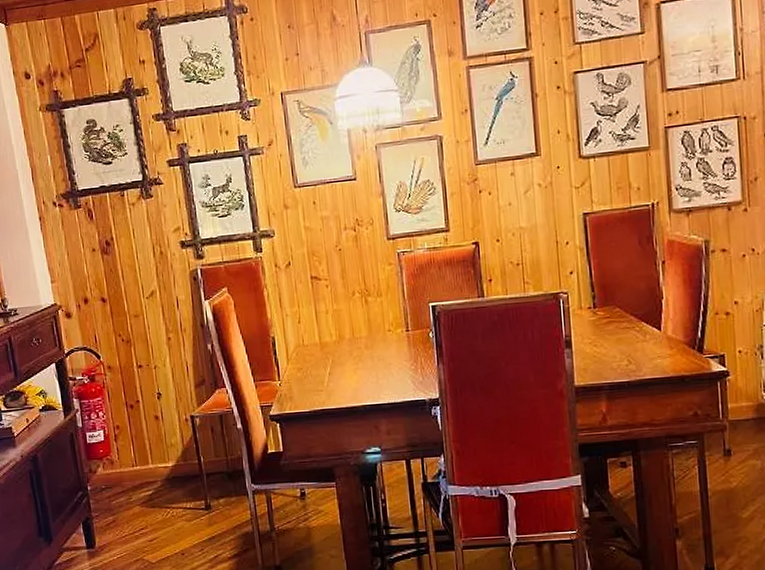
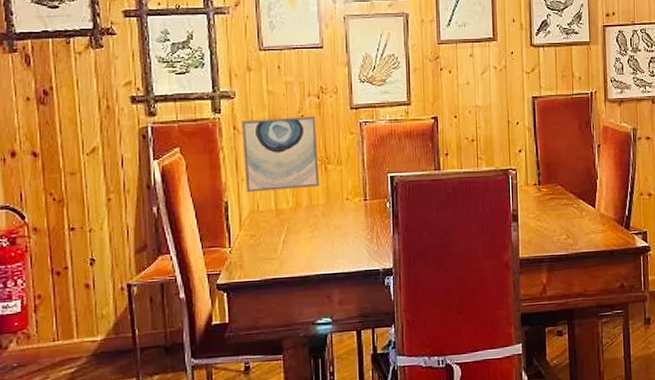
wall art: none [282,249,362,328] -> present [242,116,320,193]

